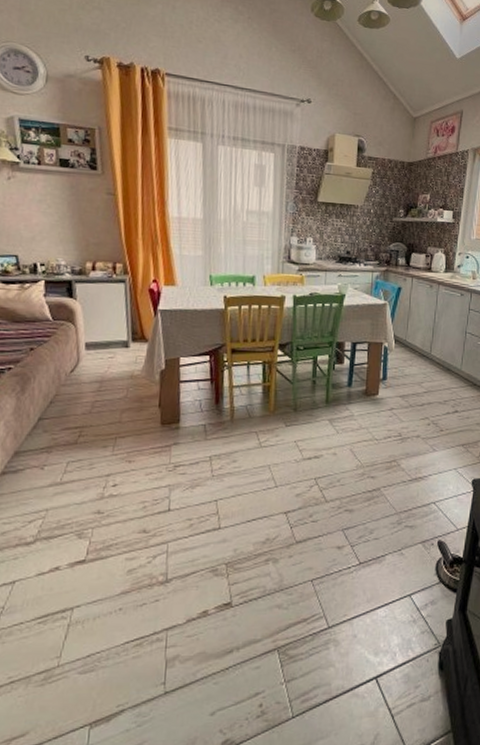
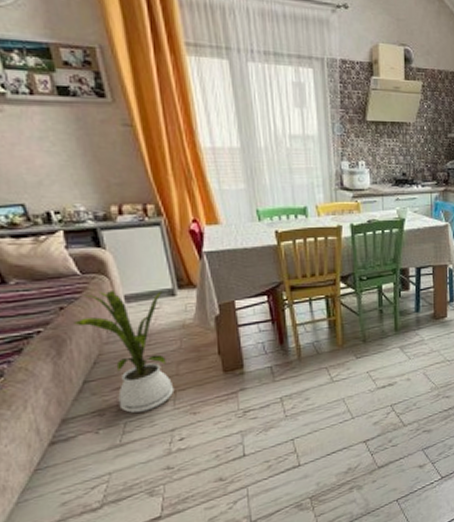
house plant: none [39,336,119,454] -> present [74,289,175,413]

